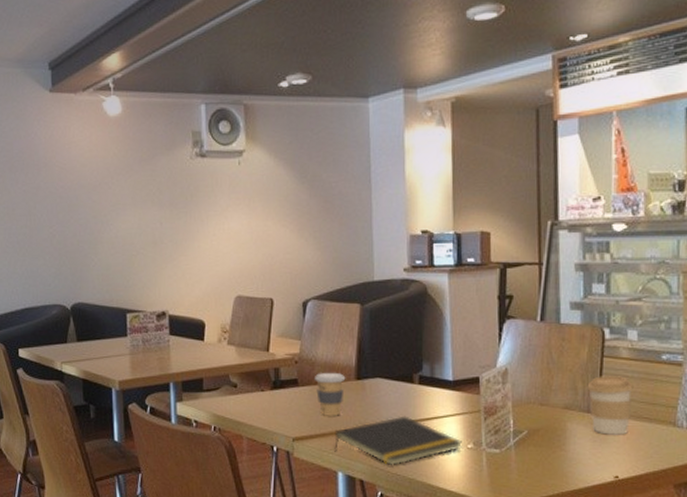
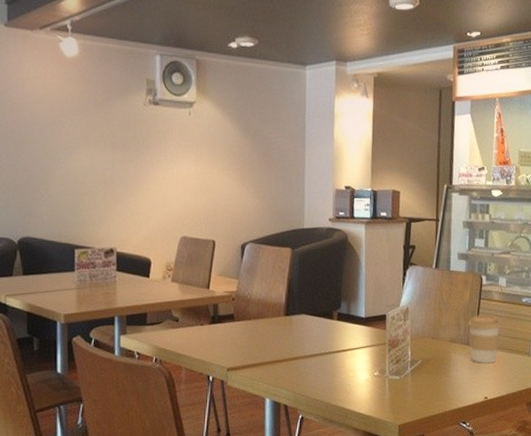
coffee cup: present [315,373,346,416] -> none [249,309,276,348]
notepad: present [334,416,462,466] -> none [263,348,370,392]

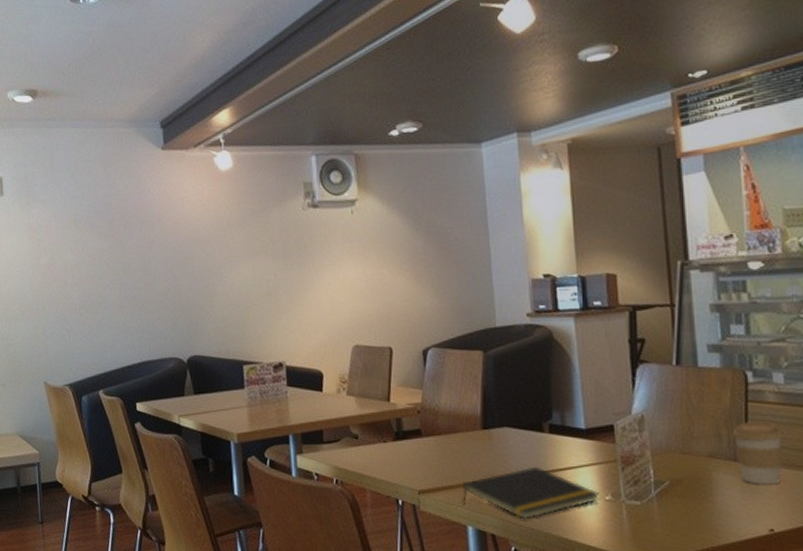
notepad: none [263,348,370,392] -> present [462,466,599,520]

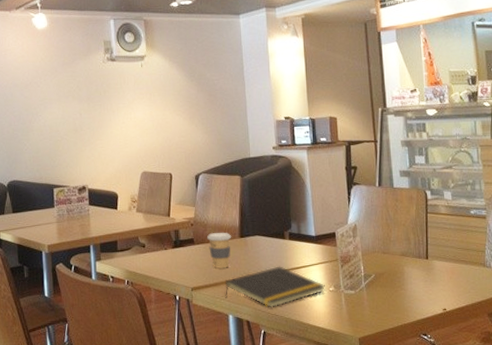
coffee cup: none [439,423,472,467] -> present [207,233,232,269]
coffee cup: present [732,422,784,485] -> none [417,228,452,276]

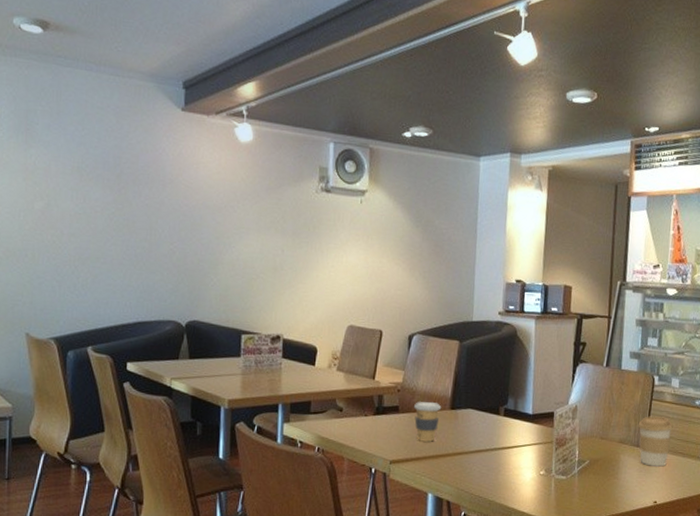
notepad: present [225,266,325,308] -> none [426,443,536,489]
coffee cup: none [417,228,452,276] -> present [638,416,673,467]

